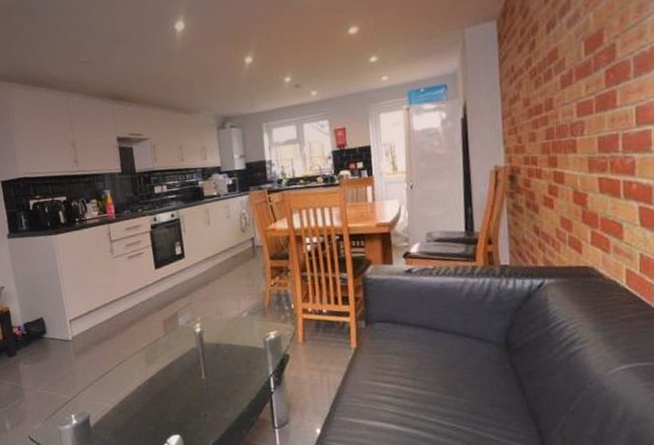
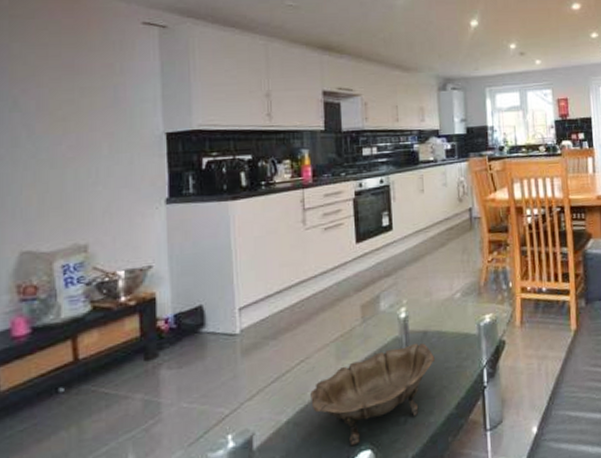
decorative bowl: none [129,353,227,431] -> present [310,343,435,447]

